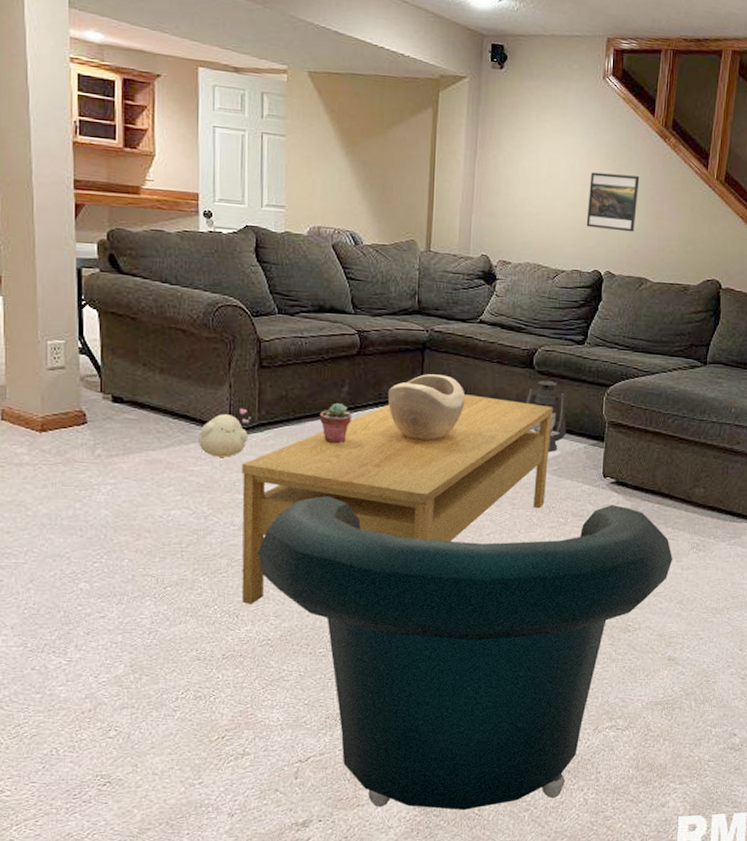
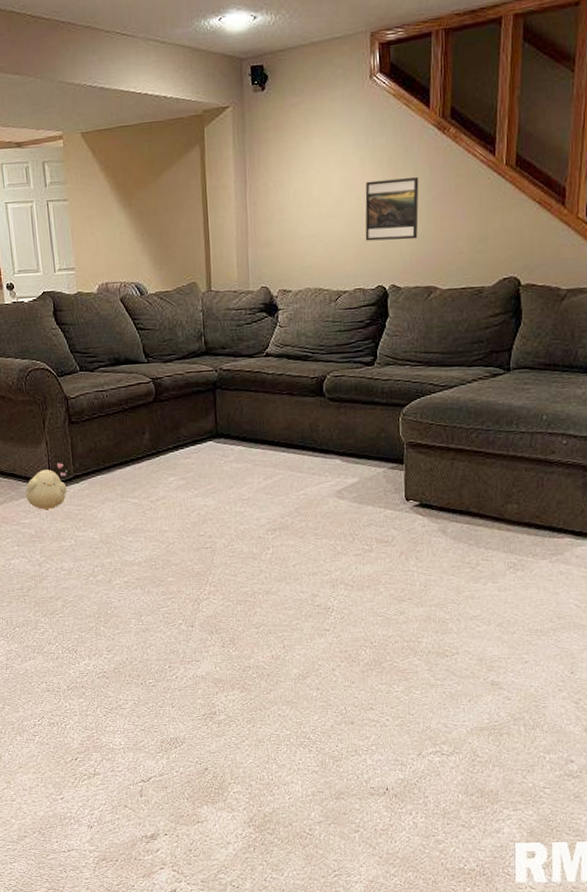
coffee table: present [241,394,553,604] -> none [64,429,348,641]
armchair: present [257,496,673,810] -> none [86,528,489,829]
potted succulent: present [320,402,352,444] -> none [127,449,155,489]
decorative bowl: present [387,374,466,440] -> none [185,412,260,478]
lantern: present [526,379,567,452] -> none [320,405,363,479]

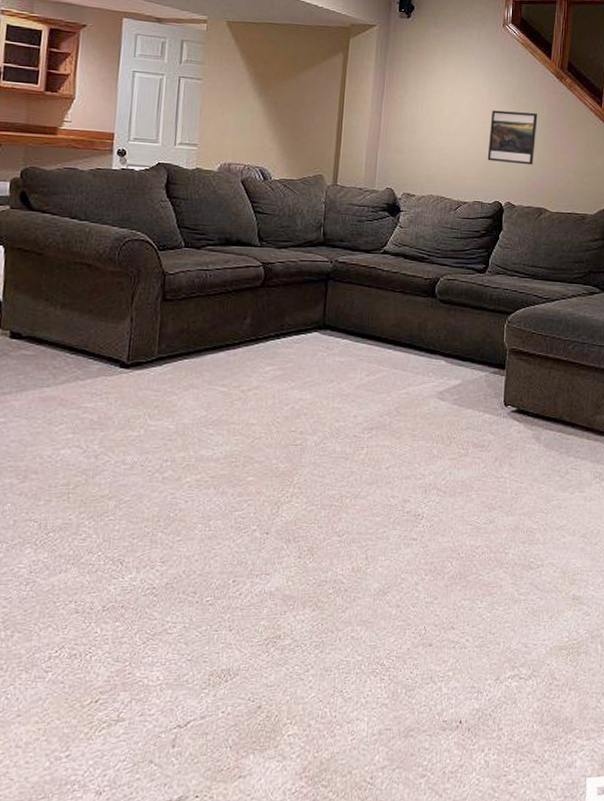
plush toy: present [26,463,68,509] -> none [95,342,151,392]

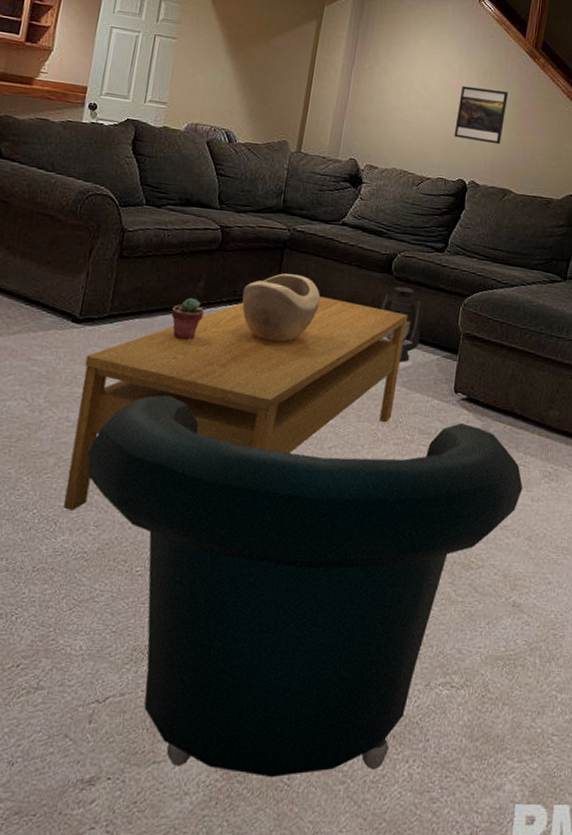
coffee table: none [127,324,455,549] -> present [63,296,408,510]
armchair: none [147,431,576,779] -> present [87,395,523,777]
potted succulent: none [220,334,253,377] -> present [171,297,204,340]
decorative bowl: none [289,305,368,371] -> present [242,273,321,343]
lantern: none [428,307,468,381] -> present [380,285,421,362]

